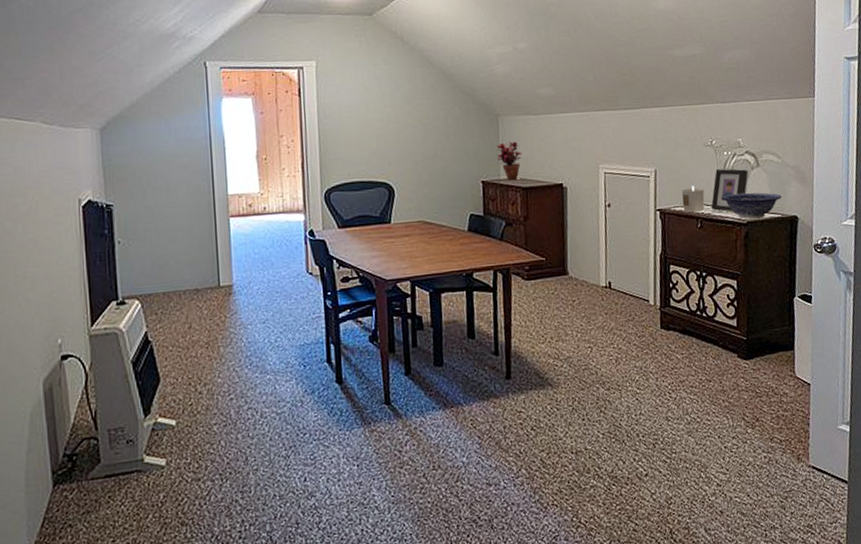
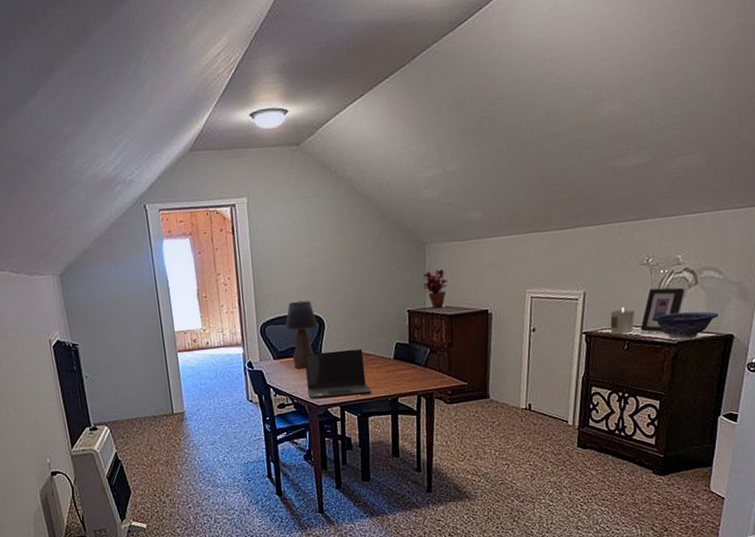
table lamp: none [352,167,388,240] -> present [285,300,318,370]
laptop: none [372,219,445,272] -> present [304,349,372,399]

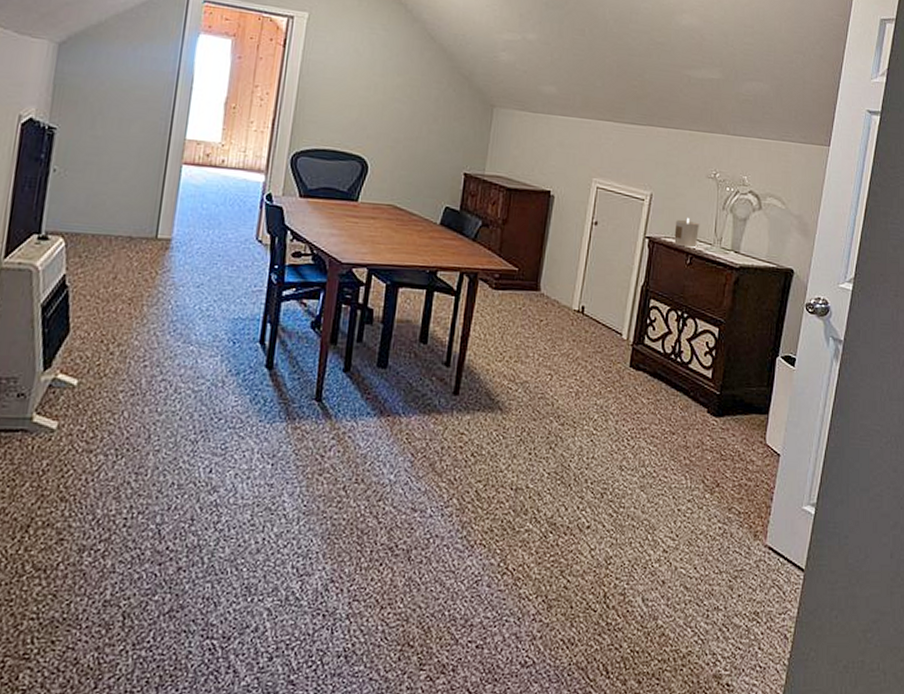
table lamp: present [285,300,318,370] -> none [321,135,361,216]
laptop: present [304,349,372,399] -> none [332,198,408,260]
potted plant: present [422,269,449,309] -> none [485,136,513,178]
picture frame: present [640,287,685,333] -> none [704,203,749,254]
decorative bowl: present [652,311,718,340] -> none [716,233,780,266]

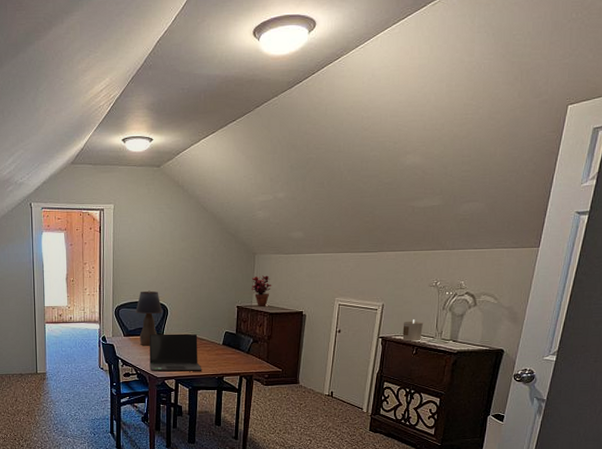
table lamp: none [321,135,361,216] -> present [136,290,163,346]
laptop: none [332,198,408,260] -> present [149,333,202,372]
potted plant: none [485,136,513,178] -> present [251,275,272,307]

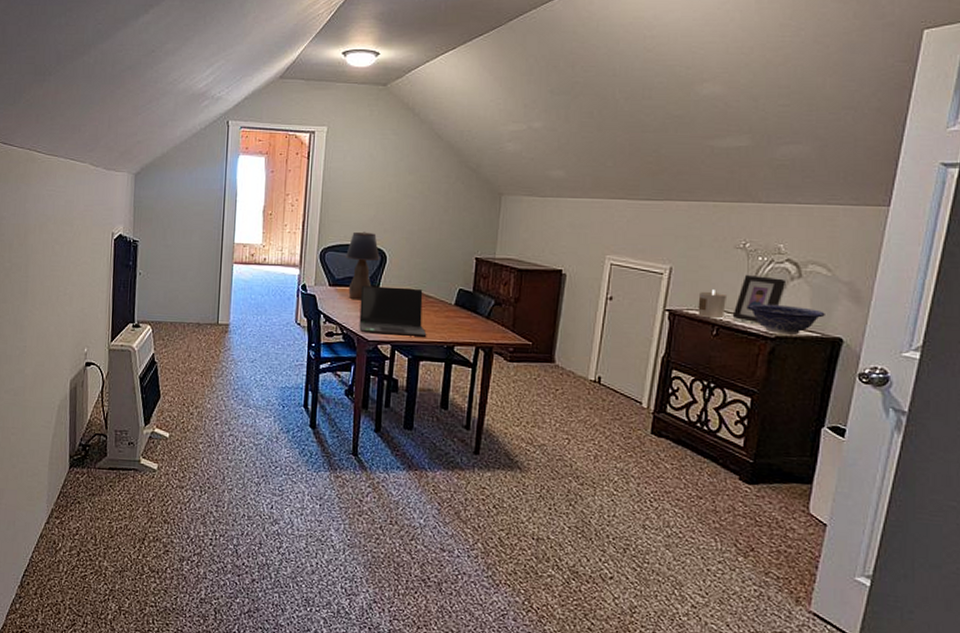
potted plant: present [251,275,272,307] -> none [495,221,522,260]
picture frame: none [427,306,466,343] -> present [732,274,787,324]
decorative bowl: none [437,327,492,350] -> present [746,303,825,336]

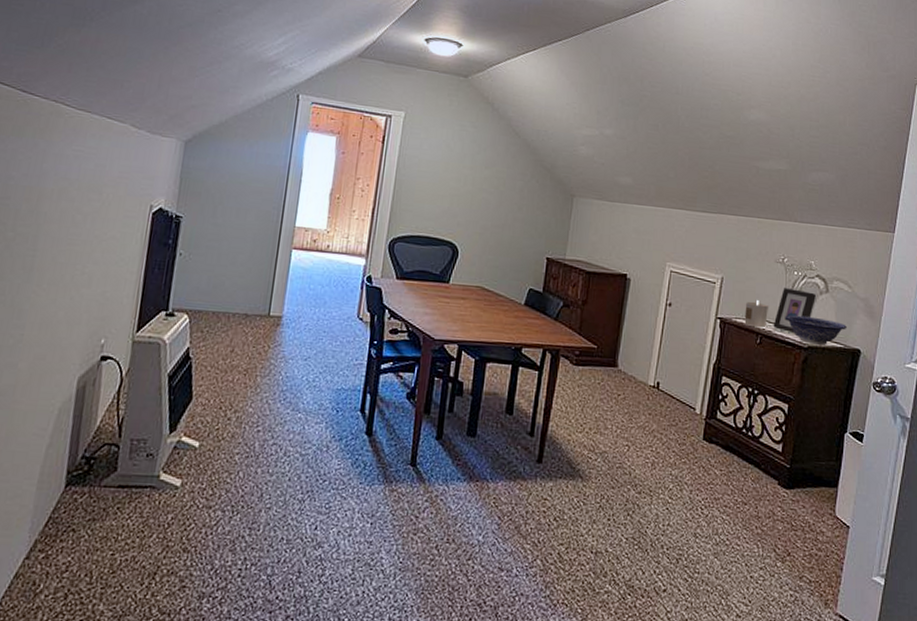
table lamp: present [346,231,380,300] -> none [416,223,452,296]
laptop: present [359,285,427,337] -> none [426,280,495,337]

